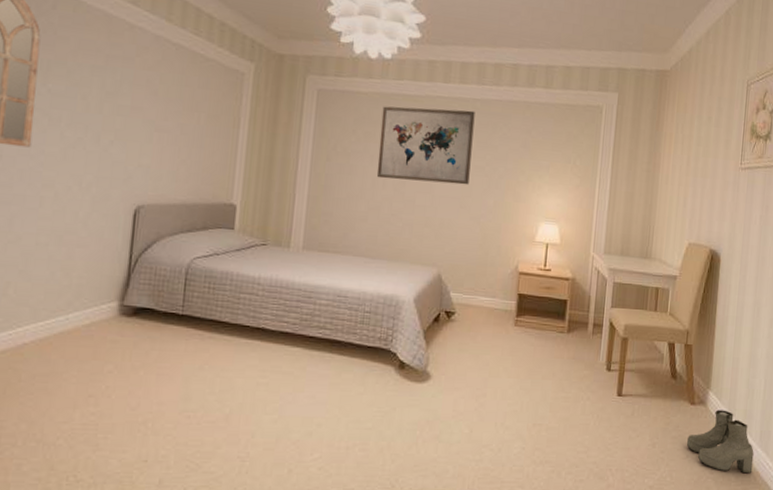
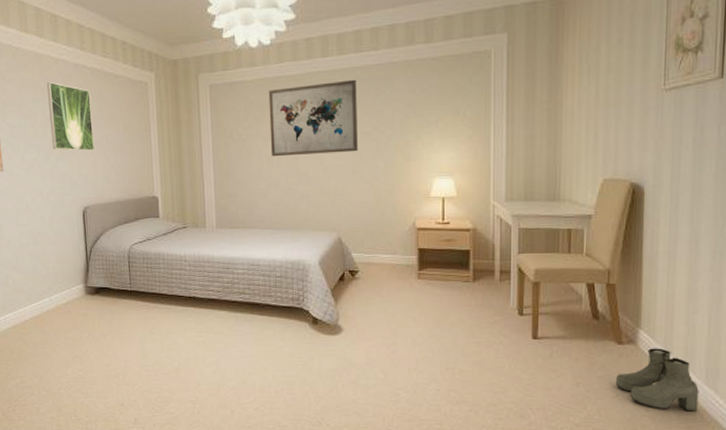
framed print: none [106,50,170,139] -> present [47,82,94,151]

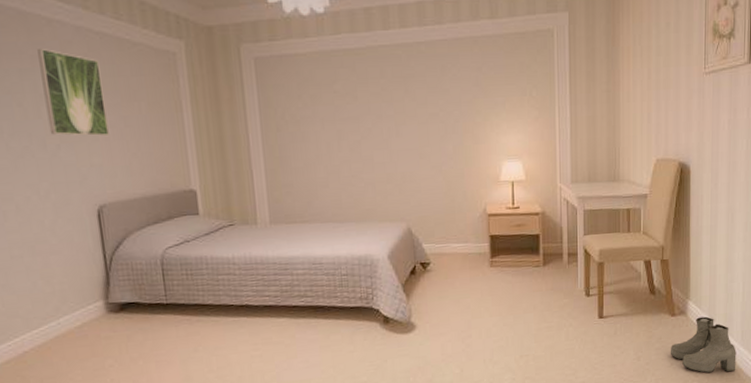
wall art: present [268,79,358,157] -> none [324,55,425,141]

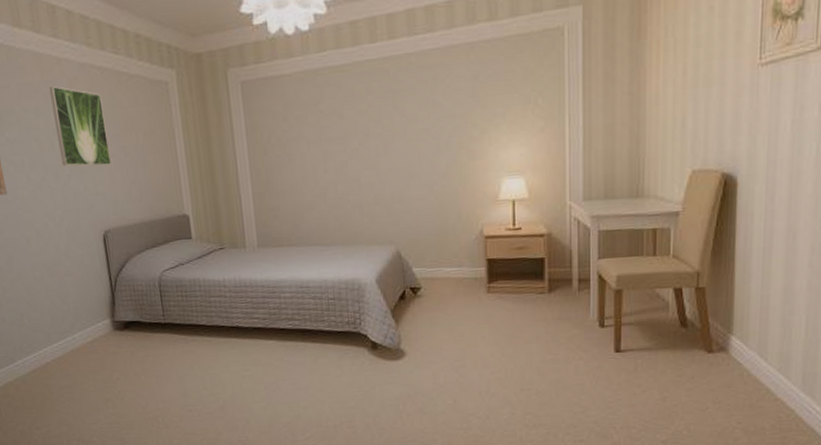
boots: present [670,316,736,373] -> none [705,354,795,421]

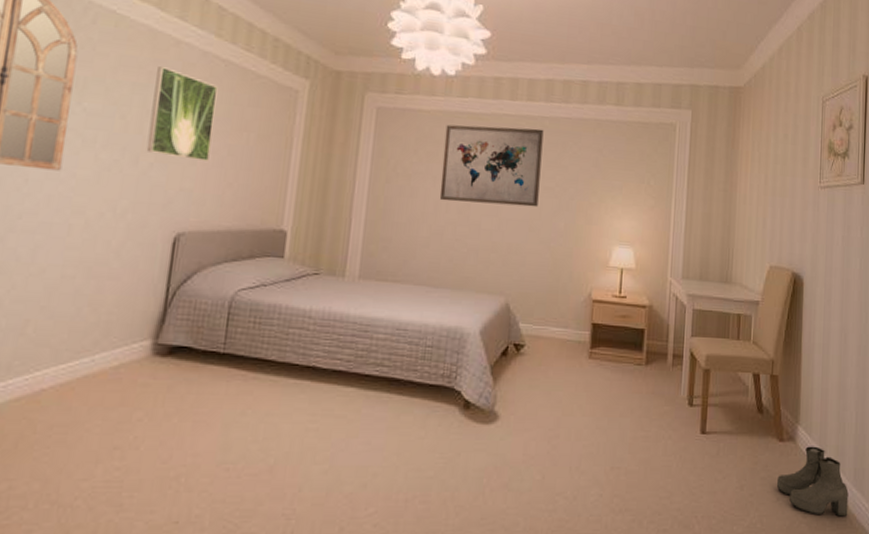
wall art: none [309,67,415,163] -> present [439,124,544,208]
boots: none [705,354,795,421] -> present [776,446,849,517]

